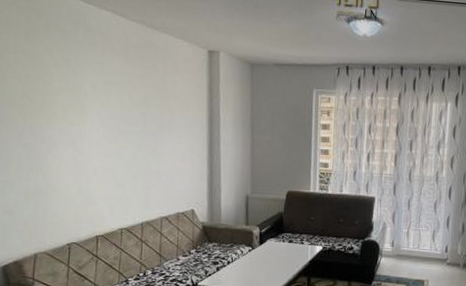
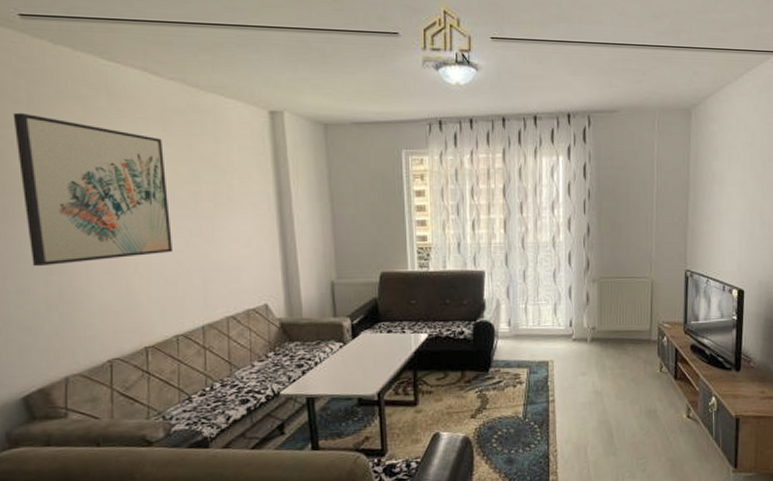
wall art: none [13,41,124,165] -> present [13,112,172,267]

